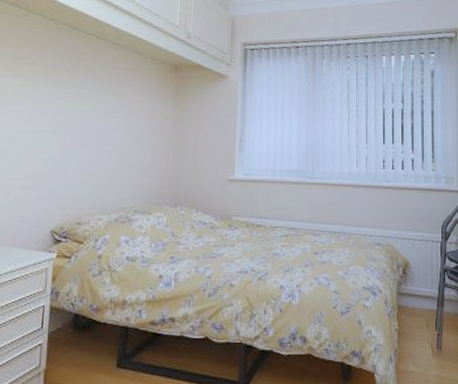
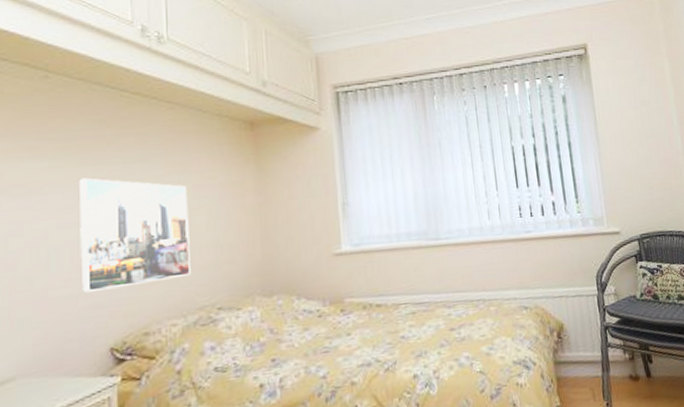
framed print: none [36,96,121,186] -> present [78,178,191,294]

